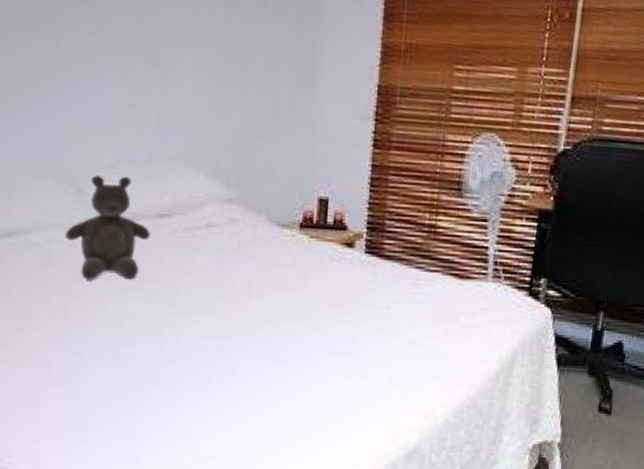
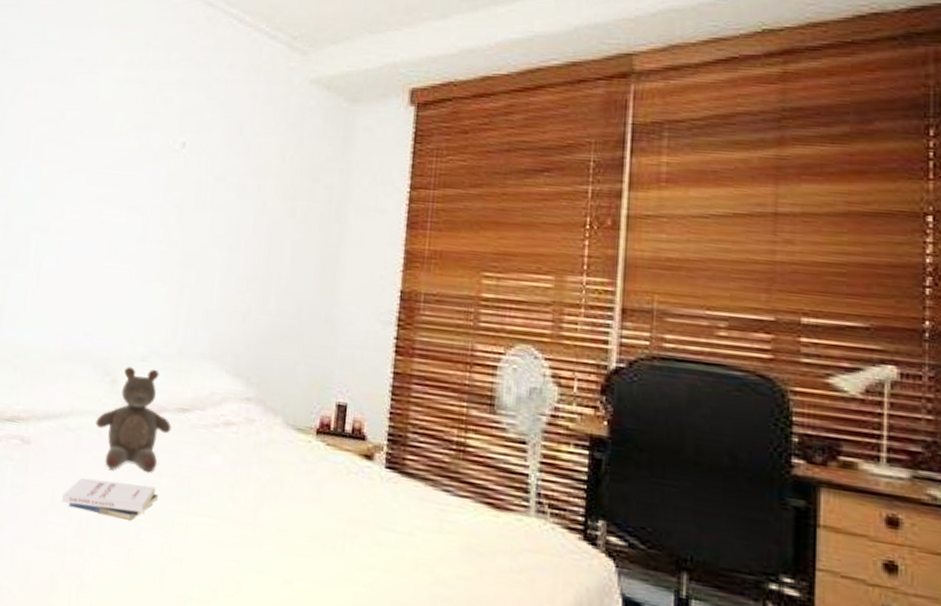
books: none [37,291,144,327] -> present [62,477,159,521]

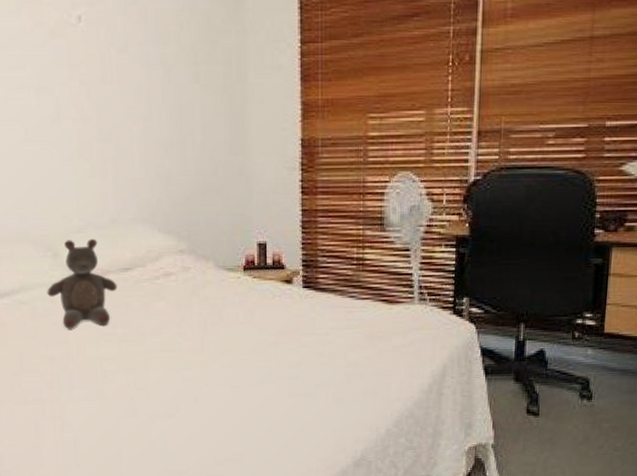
books: present [62,477,159,521] -> none [30,337,117,367]

